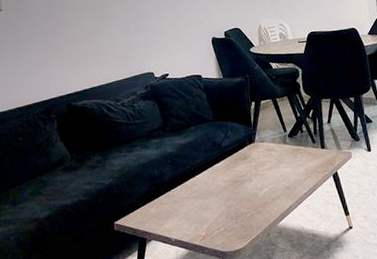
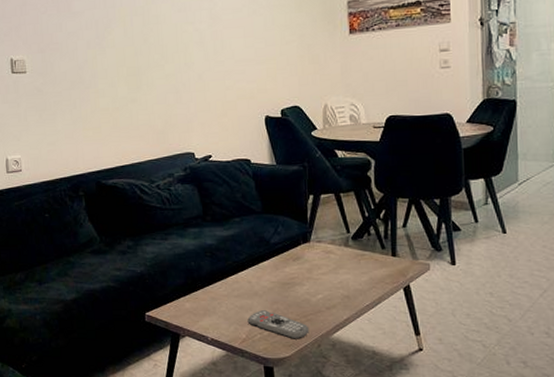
remote control: none [206,207,259,232] -> present [247,310,310,339]

